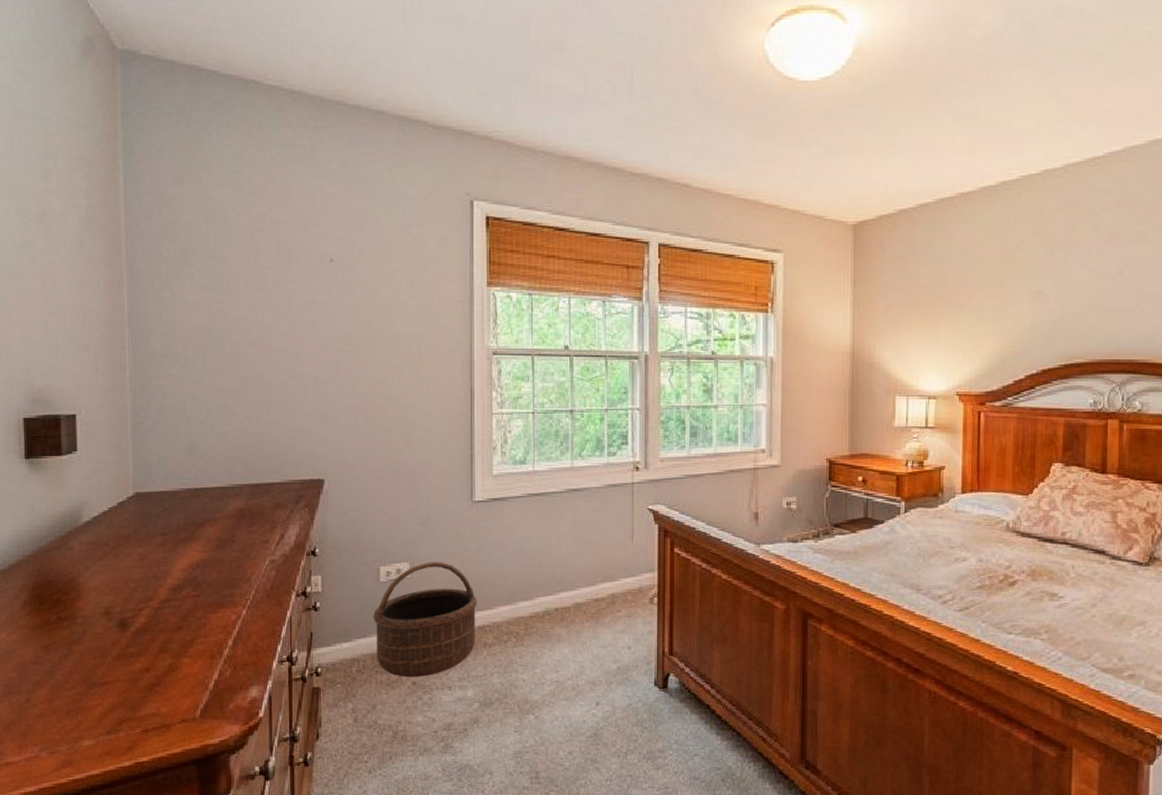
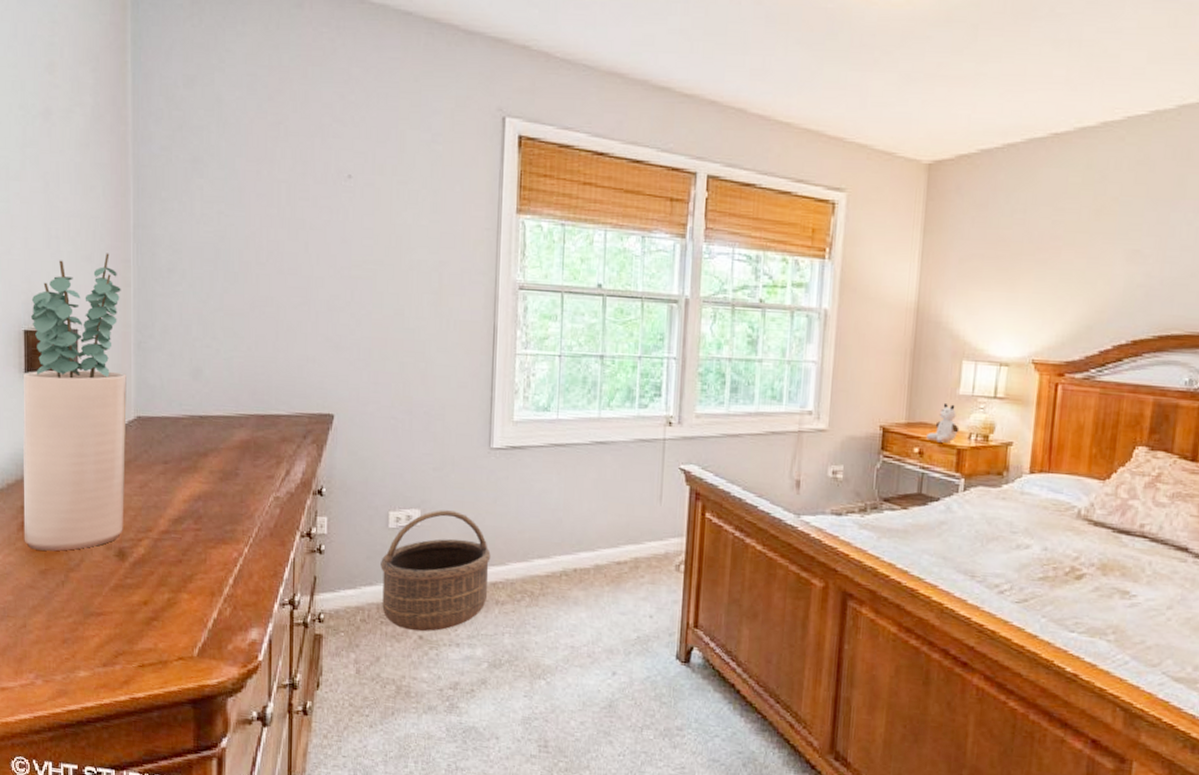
vase: none [23,342,125,627] -> present [23,253,127,552]
stuffed animal: none [868,434,897,471] -> present [926,402,960,443]

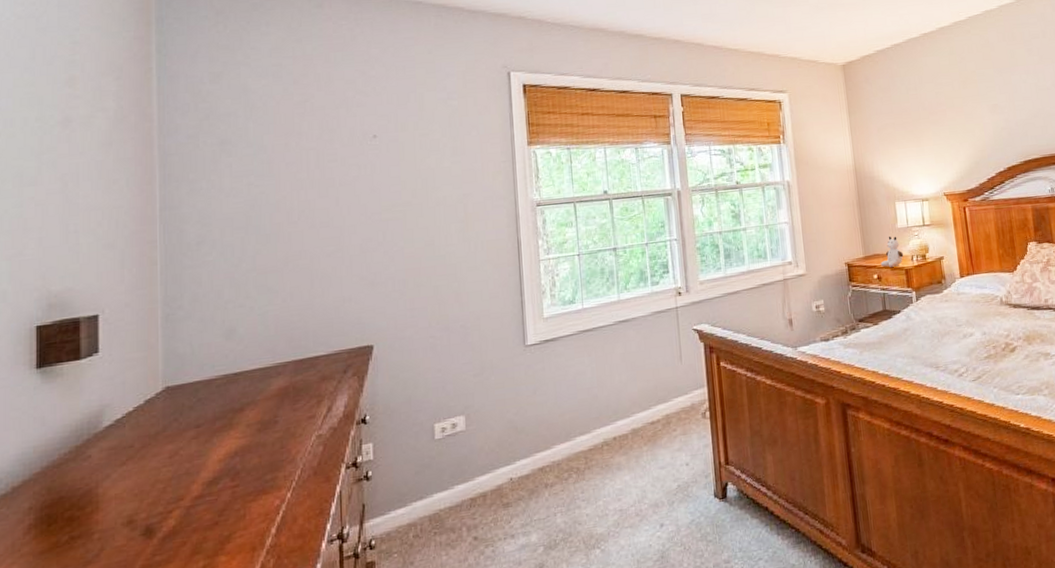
vase: present [23,253,127,552] -> none [31,237,154,551]
basket: present [381,510,491,632] -> none [429,409,536,534]

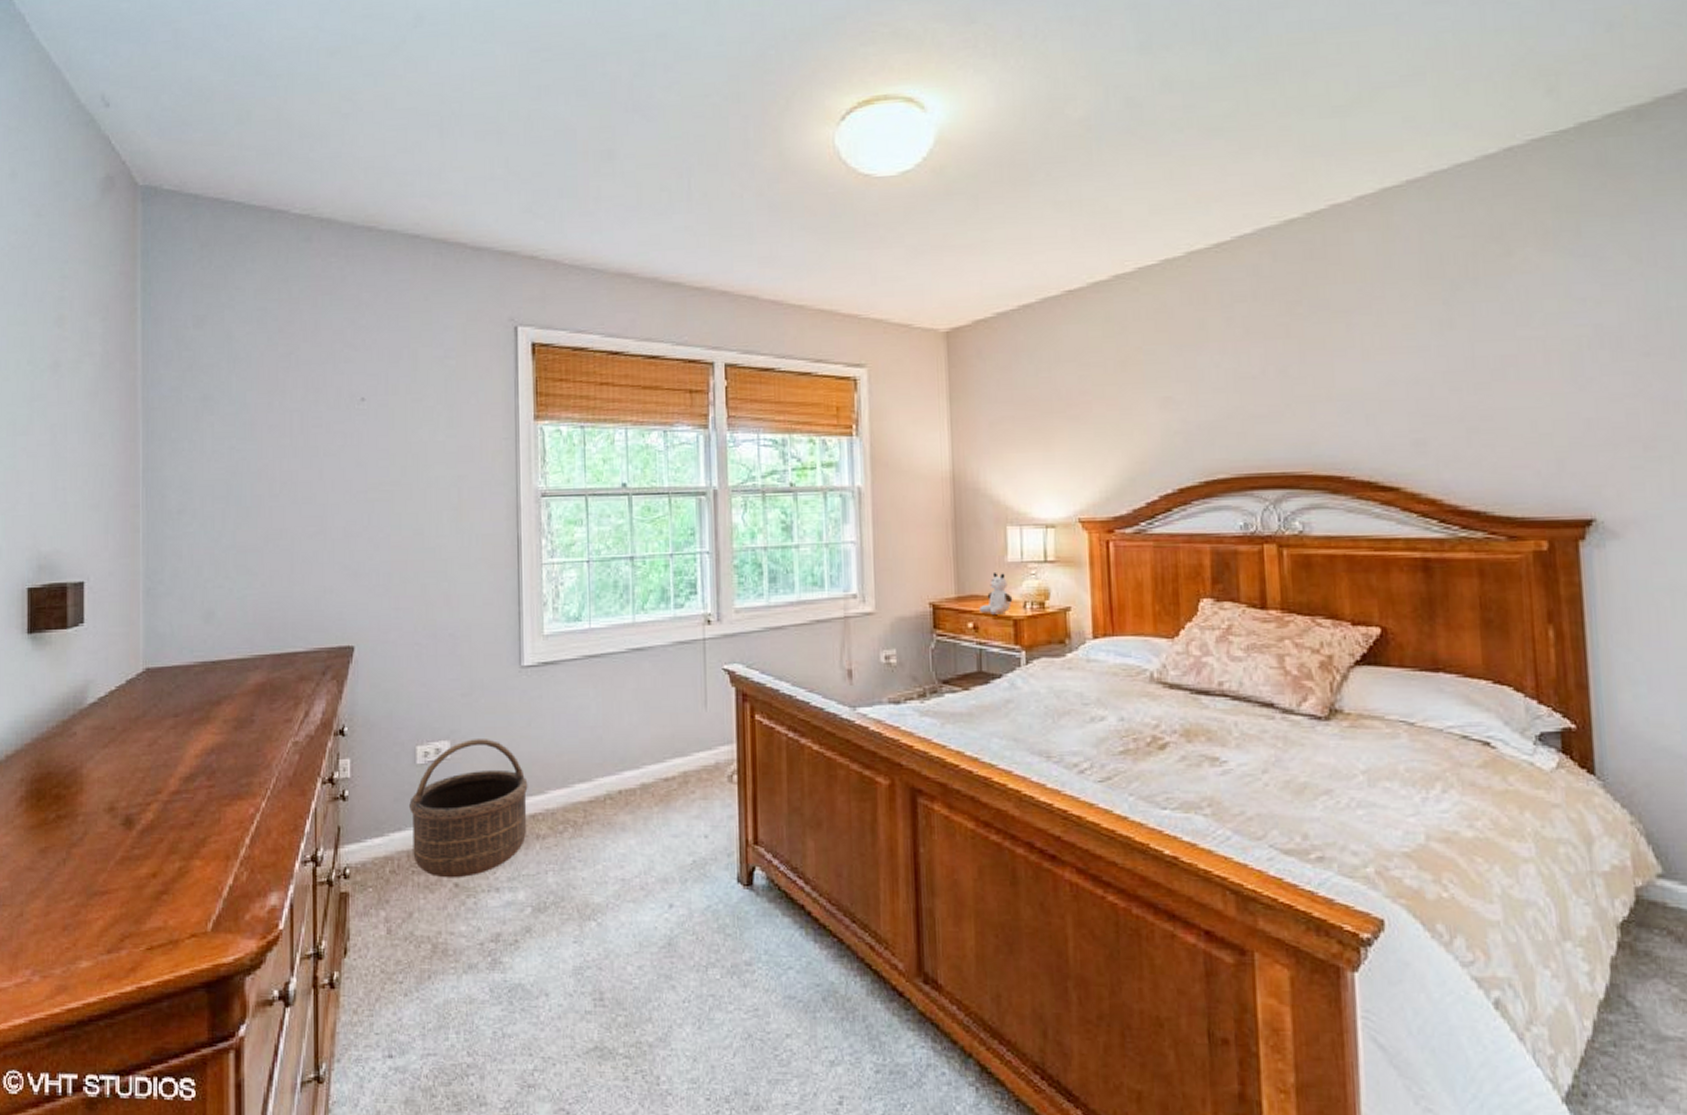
basket: none [429,409,536,534] -> present [409,739,528,878]

